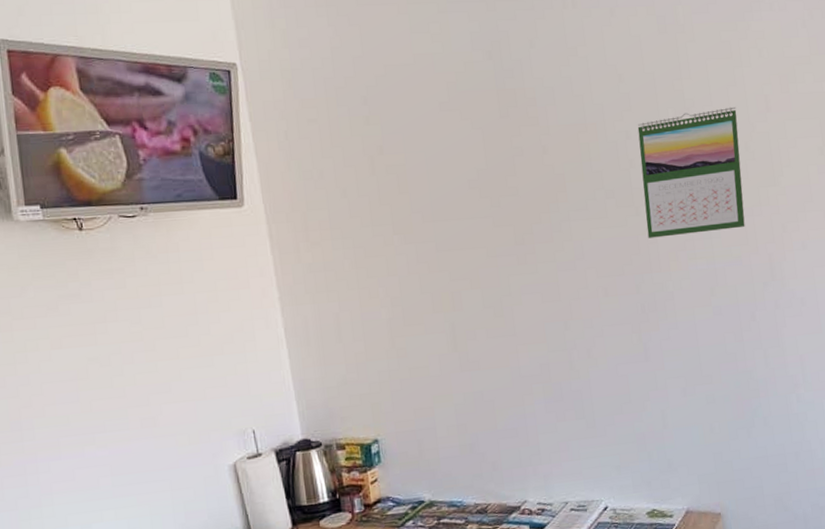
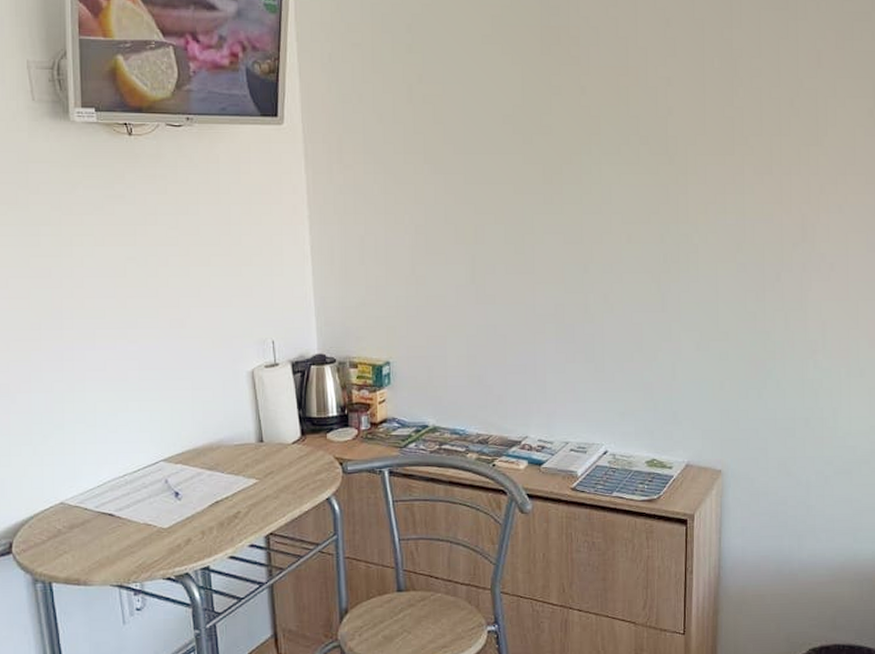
calendar: present [637,106,745,238] -> none [678,60,786,188]

